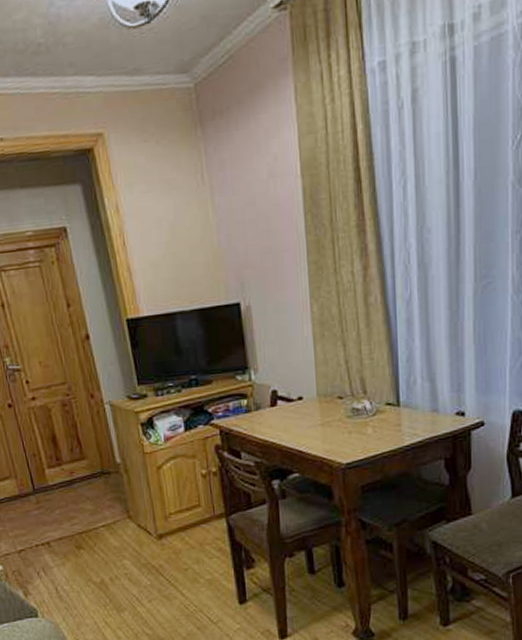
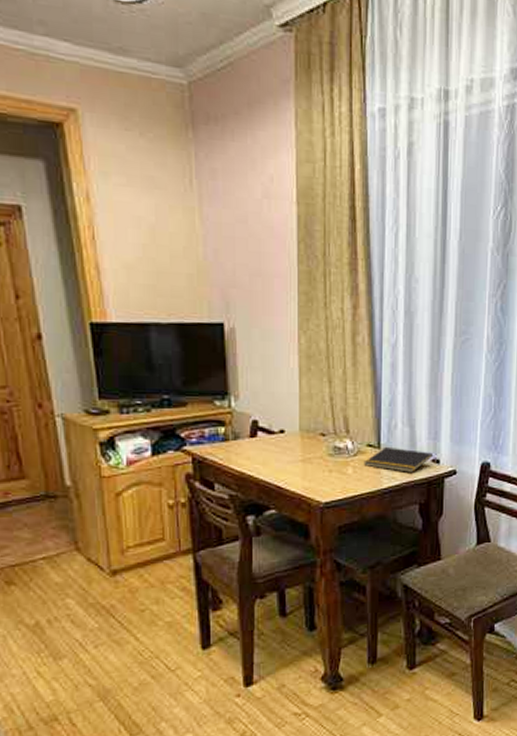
notepad: none [383,403,458,428] -> present [364,446,434,472]

